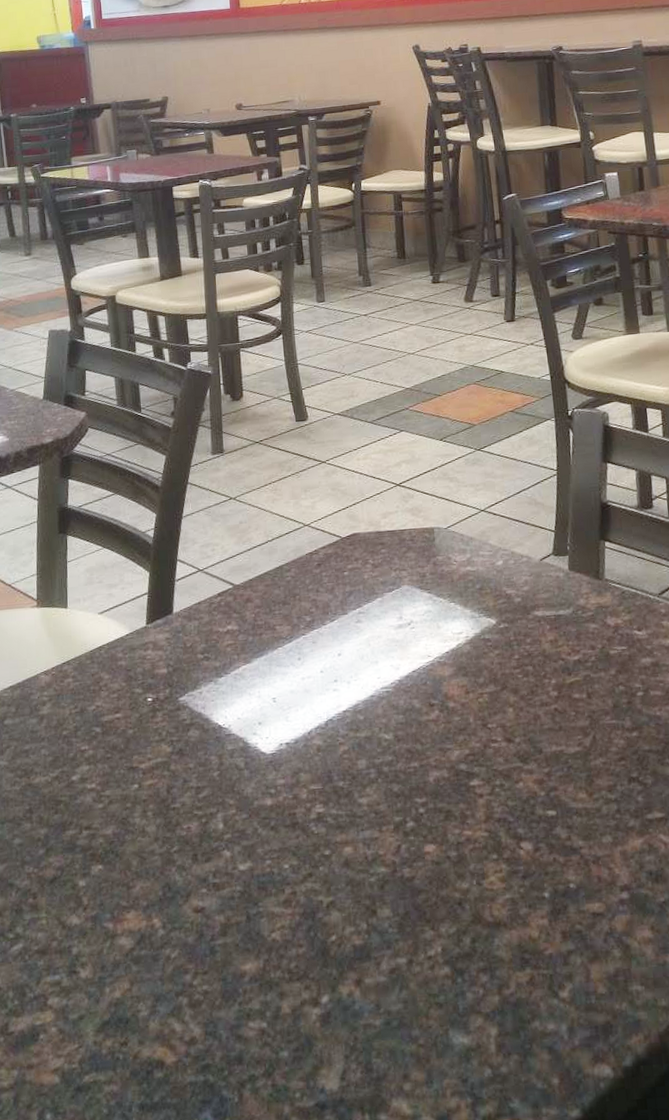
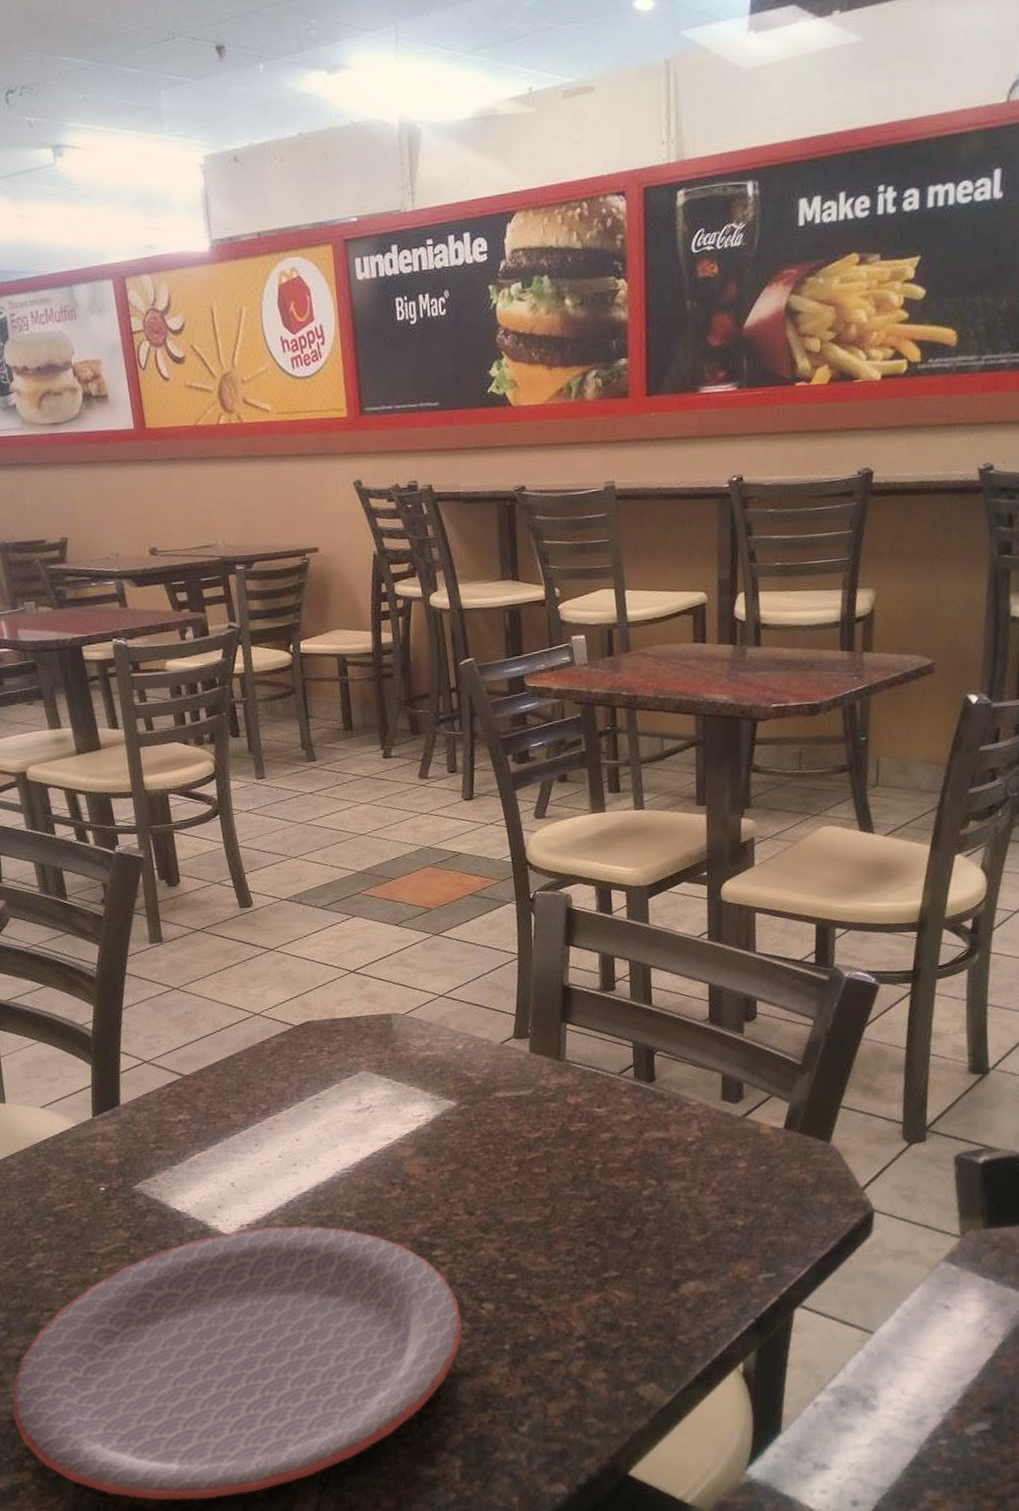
plate: none [41,746,500,1057] -> present [12,1226,463,1501]

